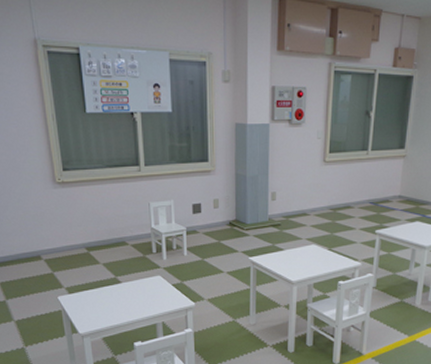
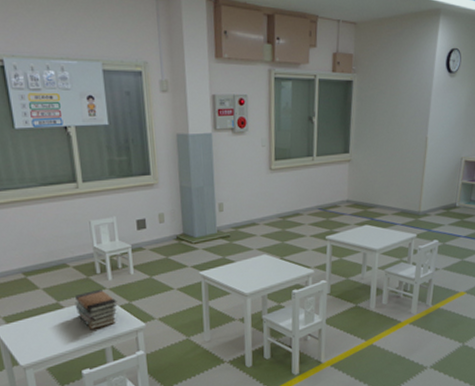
book stack: none [131,267,170,306] -> present [74,289,118,330]

